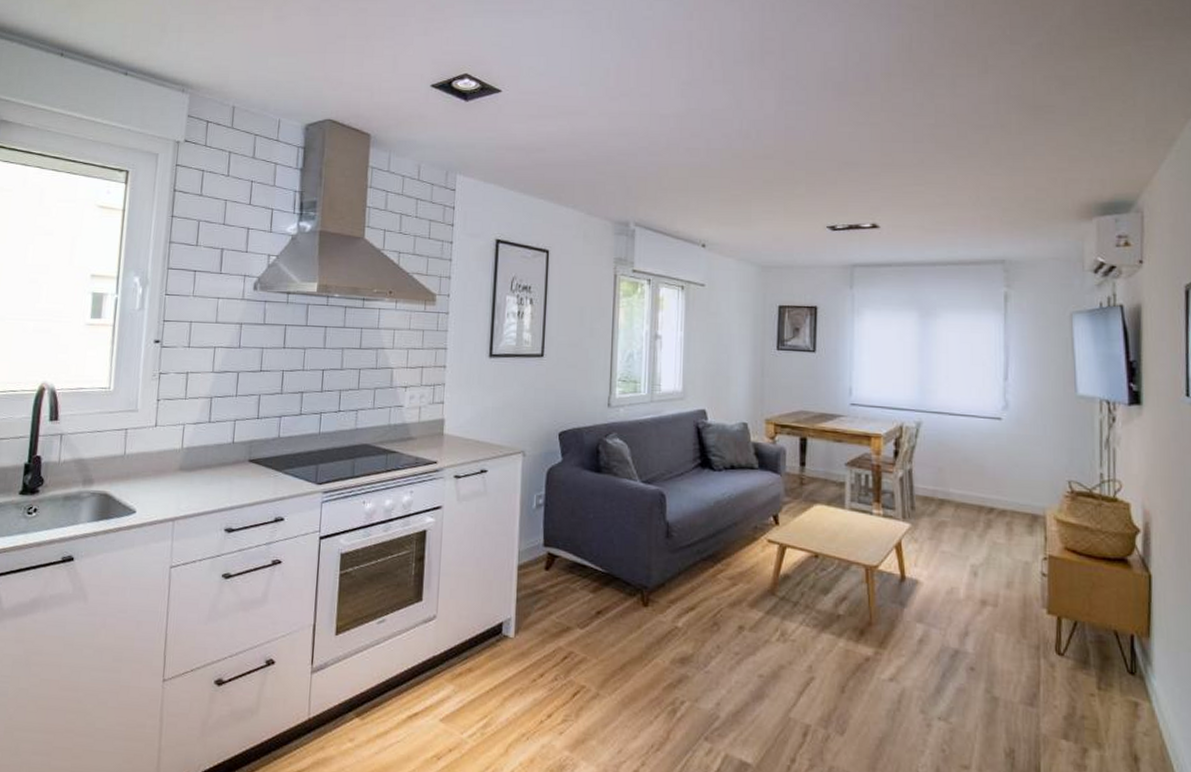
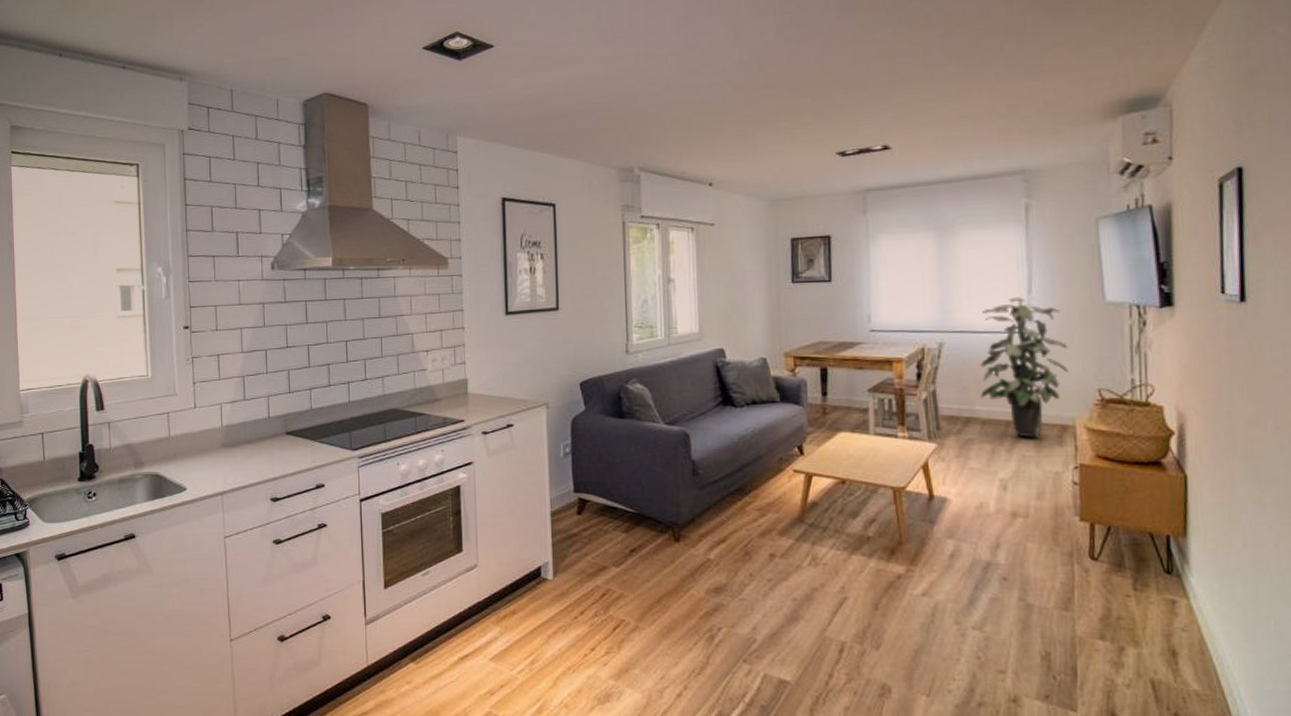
indoor plant: none [955,383,1041,525] -> present [980,297,1068,438]

